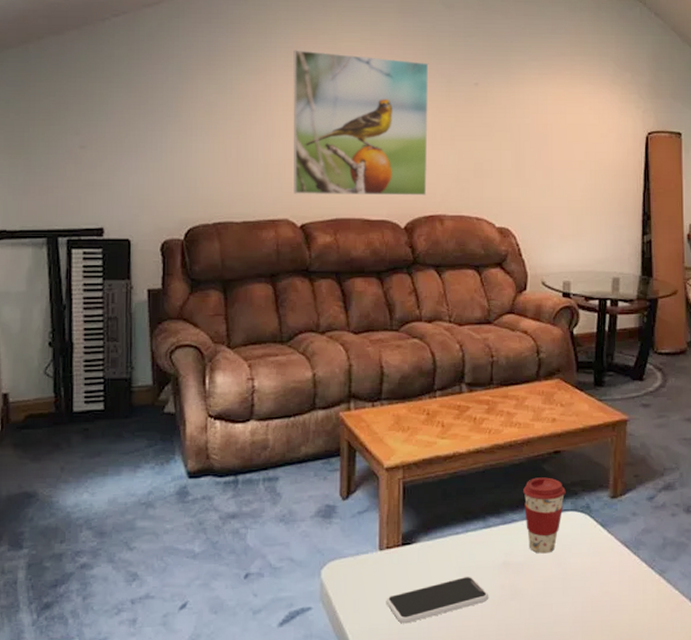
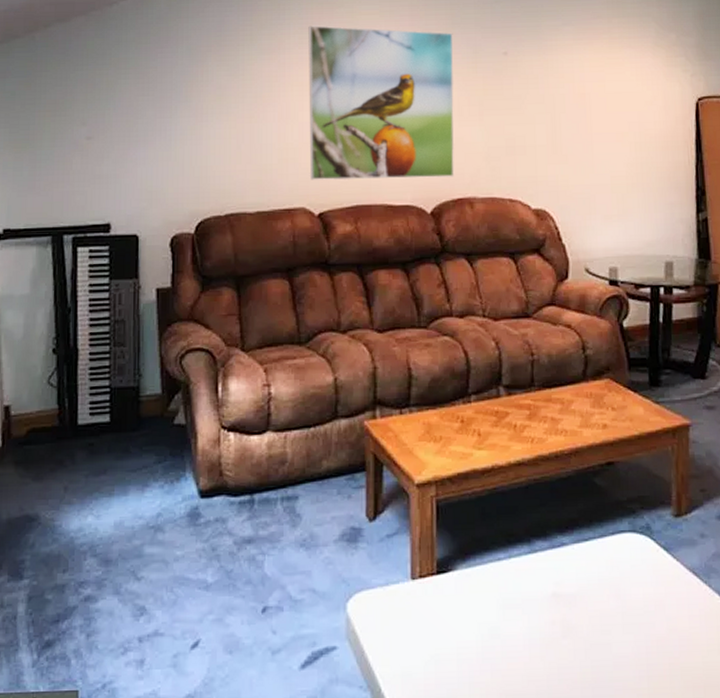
smartphone: present [386,576,489,624] -> none [420,609,538,667]
coffee cup: present [523,477,566,554] -> none [573,493,622,583]

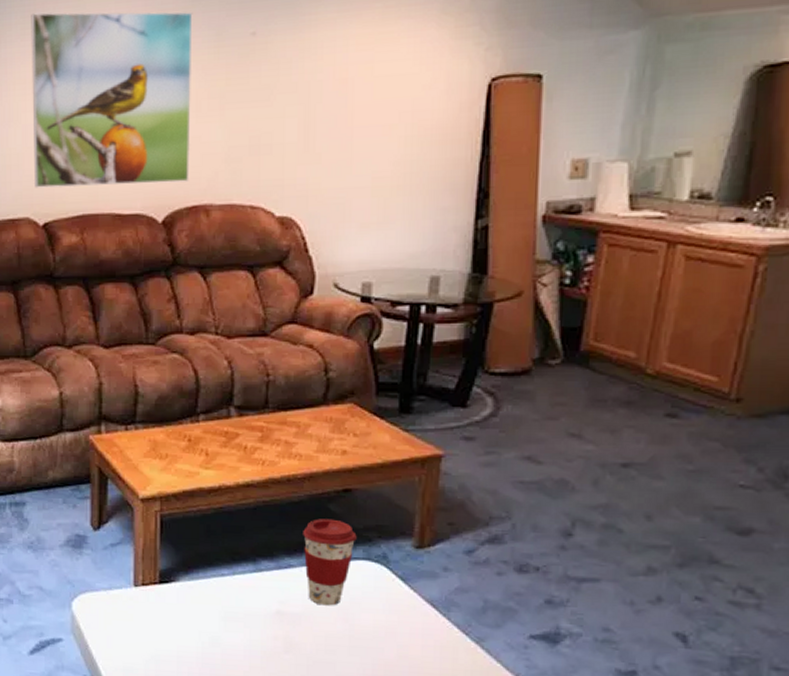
coffee cup: none [573,493,622,583] -> present [303,519,357,606]

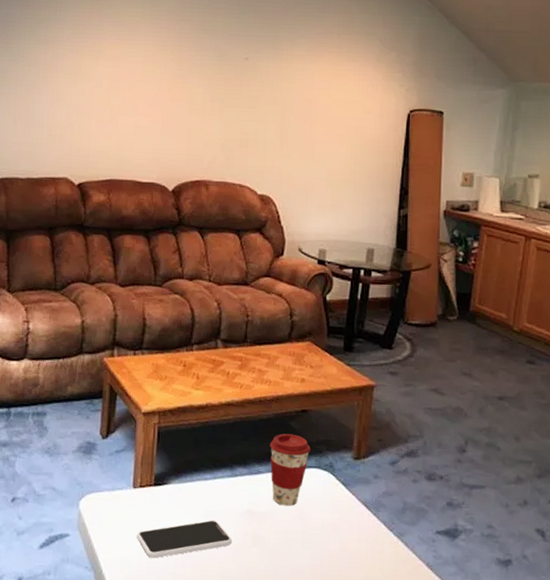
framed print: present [31,12,193,188] -> none [73,23,203,162]
smartphone: none [141,622,259,666] -> present [136,520,233,559]

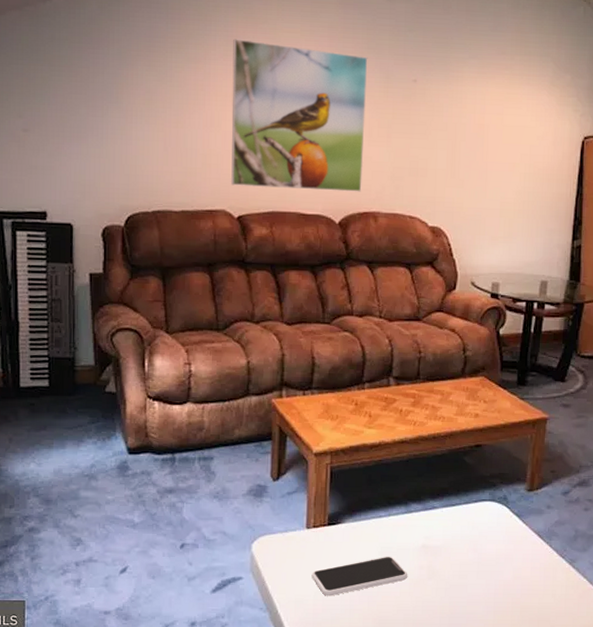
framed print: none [73,23,203,162] -> present [231,39,368,192]
coffee cup: present [270,433,311,506] -> none [444,469,485,539]

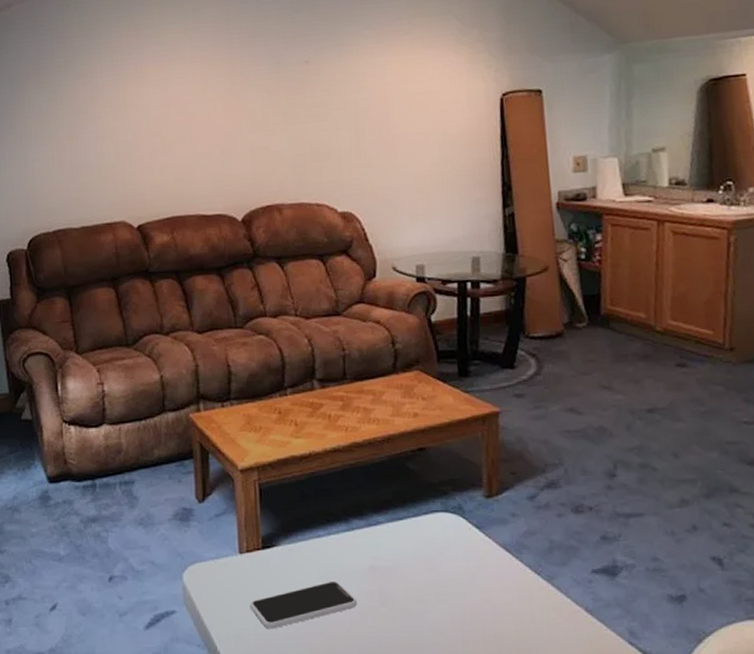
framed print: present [231,39,368,192] -> none [118,45,263,195]

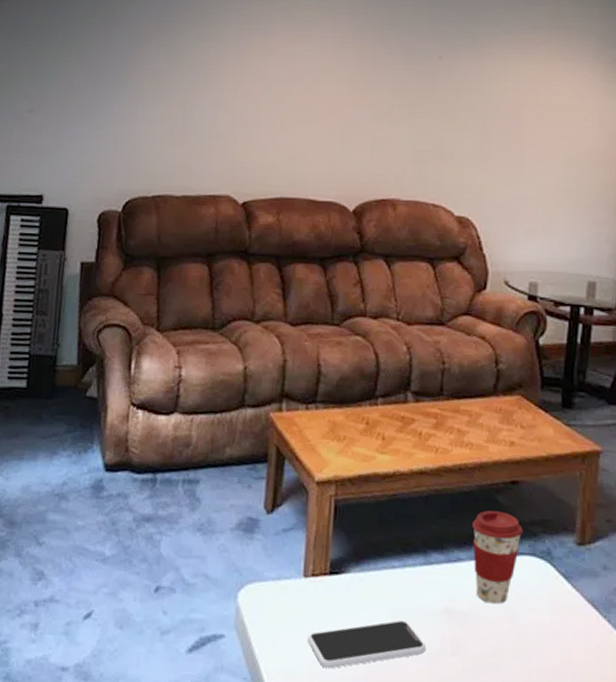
coffee cup: none [387,476,434,558] -> present [472,510,523,604]

